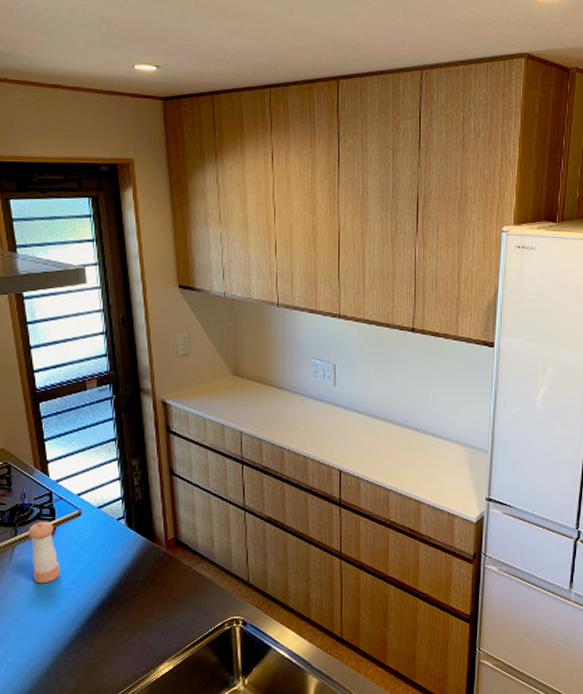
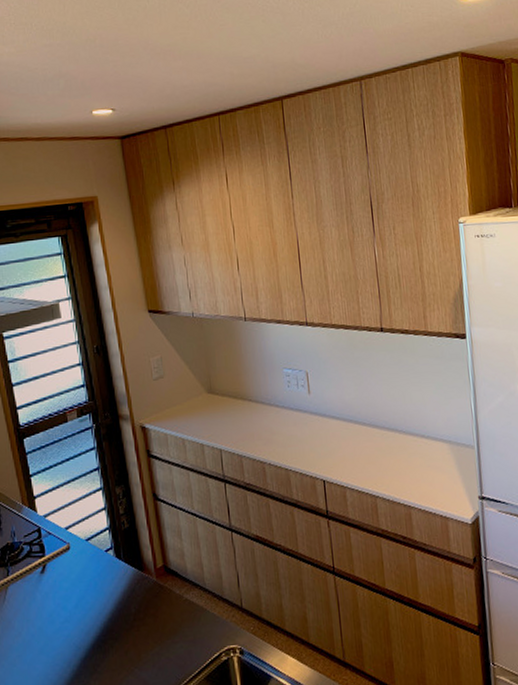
pepper shaker: present [28,521,61,584] -> none [20,558,54,625]

